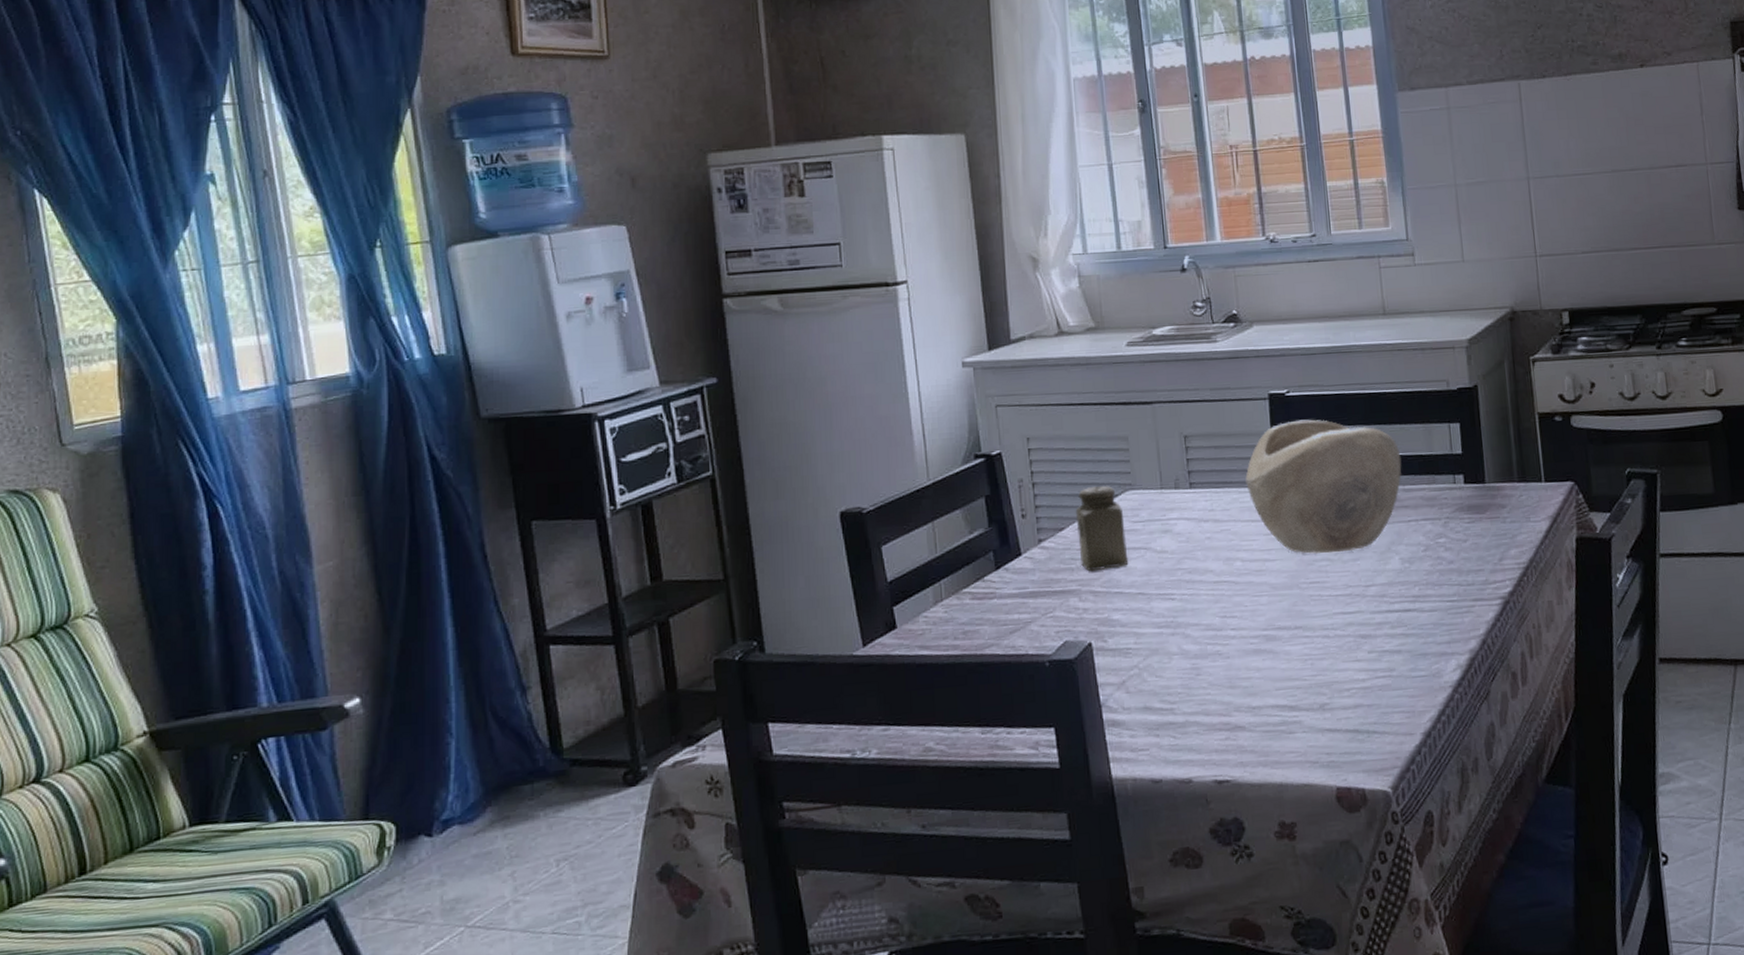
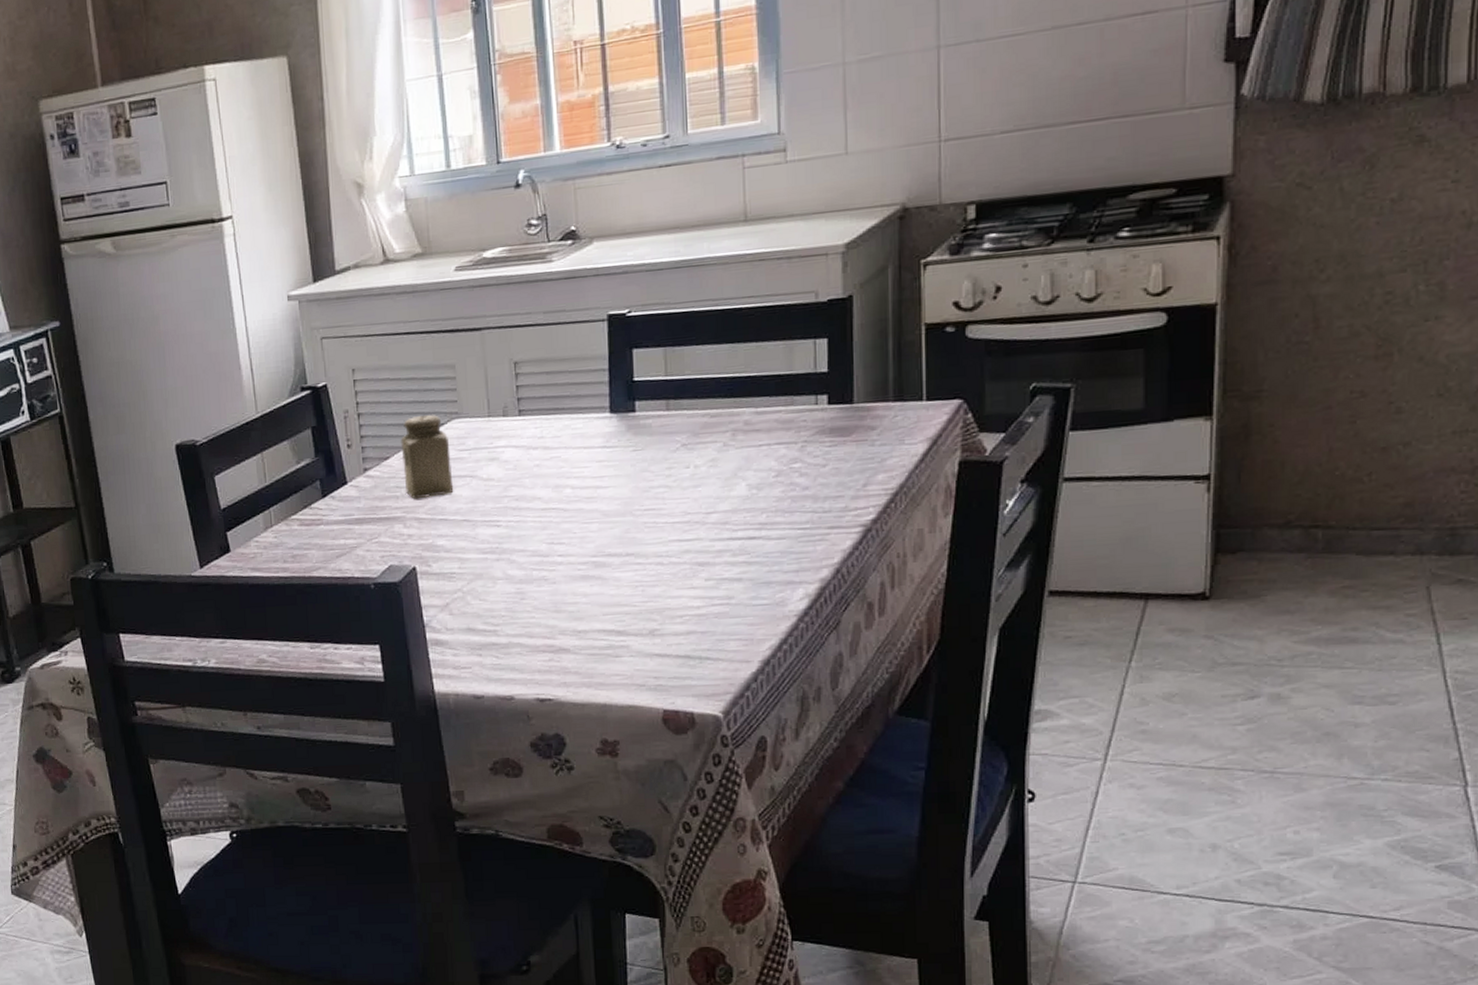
decorative bowl: present [1245,419,1402,555] -> none [579,340,756,481]

